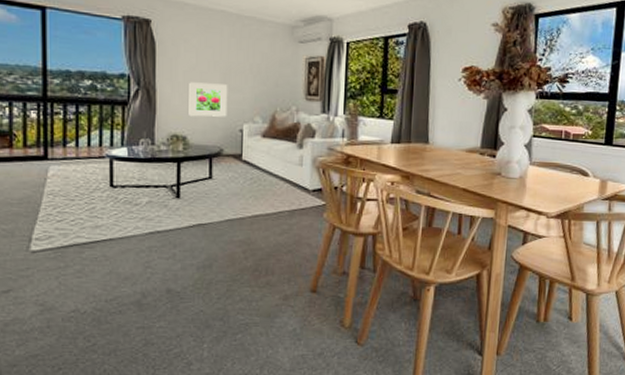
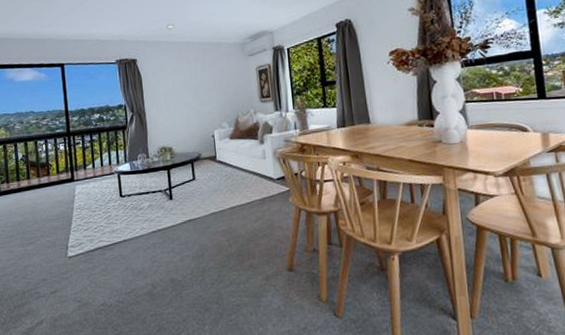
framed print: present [189,82,228,117] -> none [169,100,201,131]

